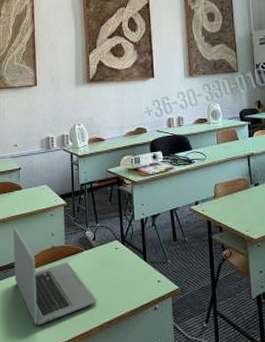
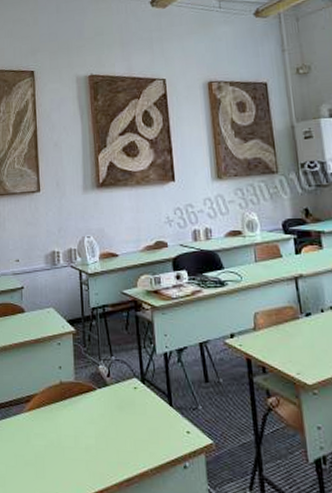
laptop: present [13,226,96,325] -> none [16,355,113,477]

